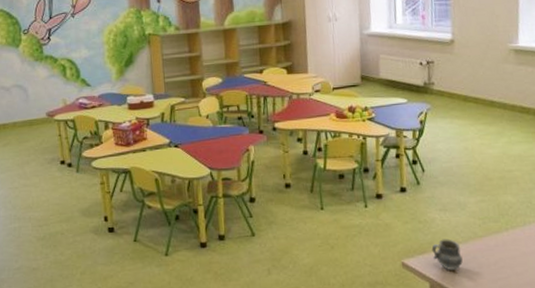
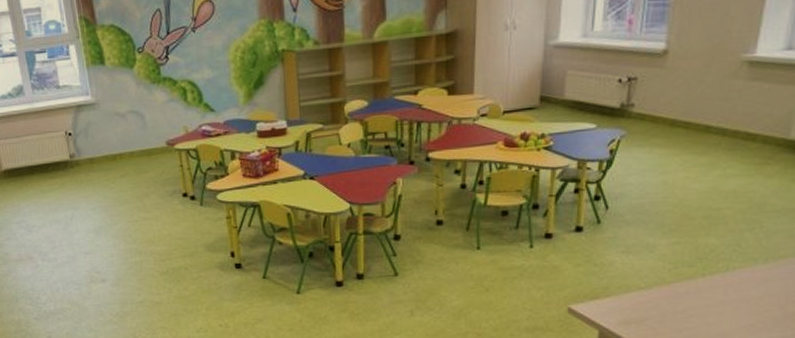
cup: present [431,239,463,270] -> none [606,284,643,318]

